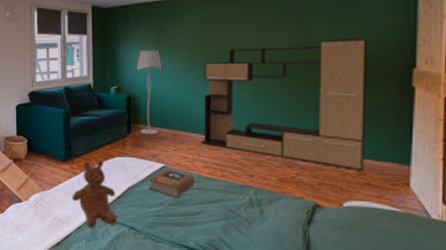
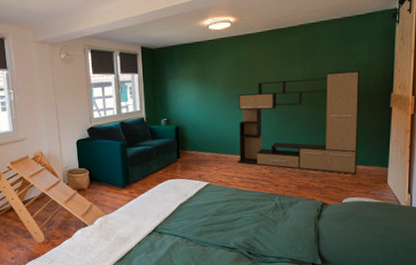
teddy bear: present [71,160,118,228] -> none [131,184,172,241]
floor lamp: present [136,51,162,135] -> none [182,86,204,159]
book: present [148,168,195,197] -> none [195,185,234,209]

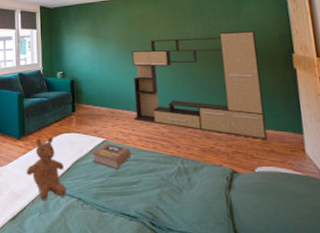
teddy bear: none [131,184,172,241] -> present [26,137,67,200]
book: none [195,185,234,209] -> present [91,142,132,169]

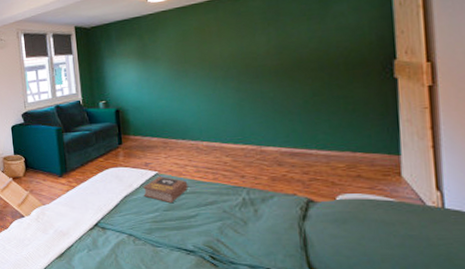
teddy bear: present [26,137,67,200] -> none [70,172,117,237]
media console: present [132,30,268,140] -> none [187,34,354,165]

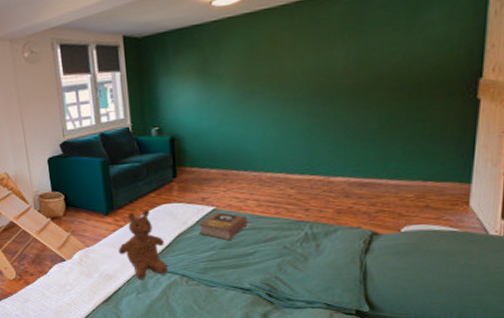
teddy bear: none [70,172,117,237] -> present [118,209,169,279]

